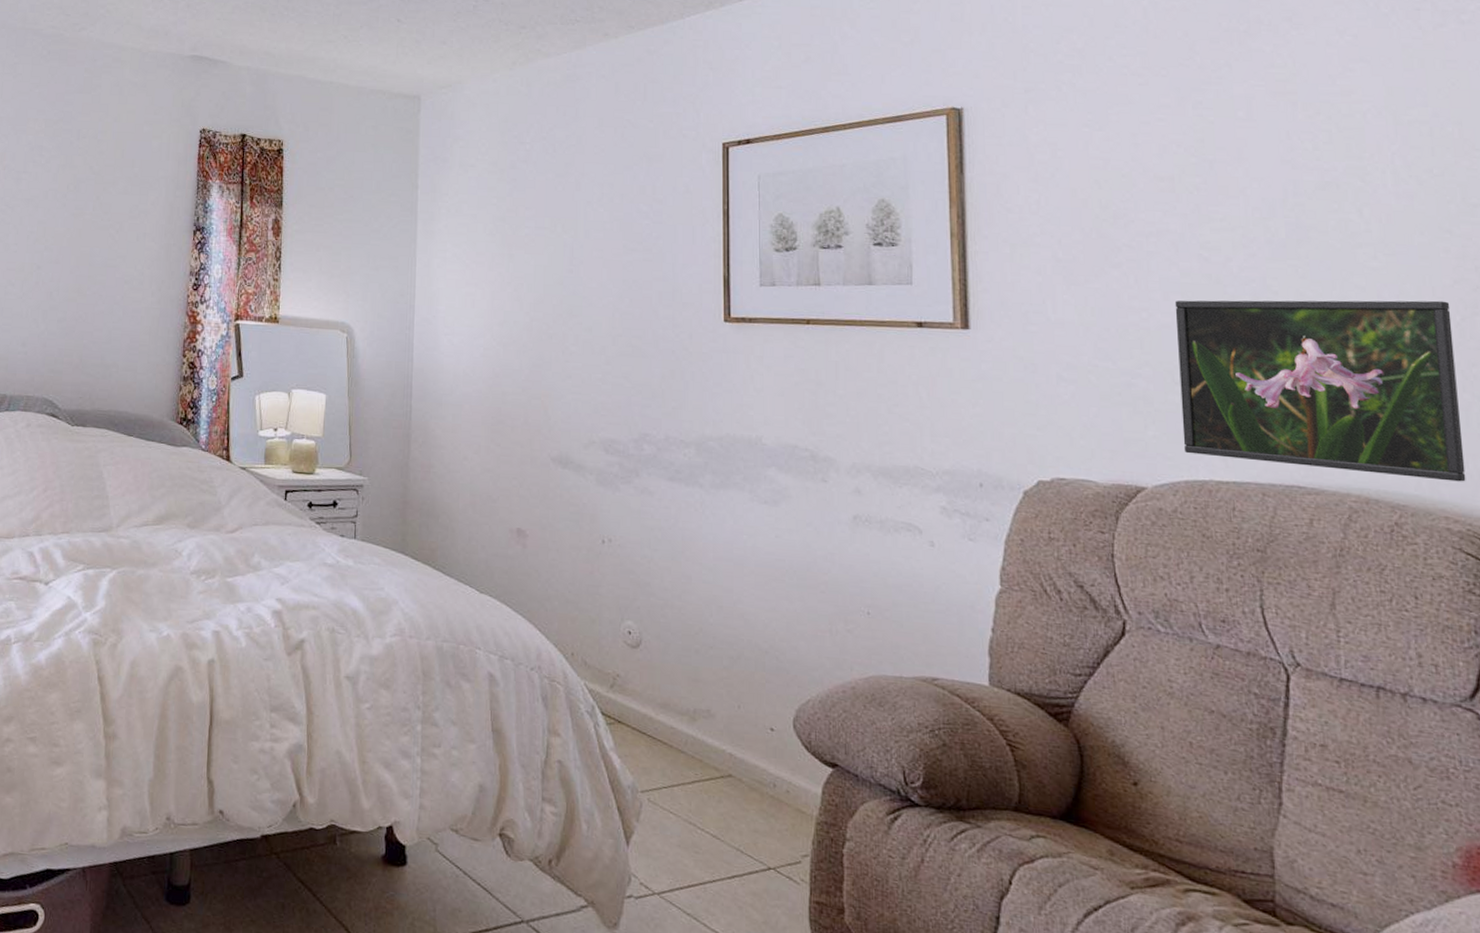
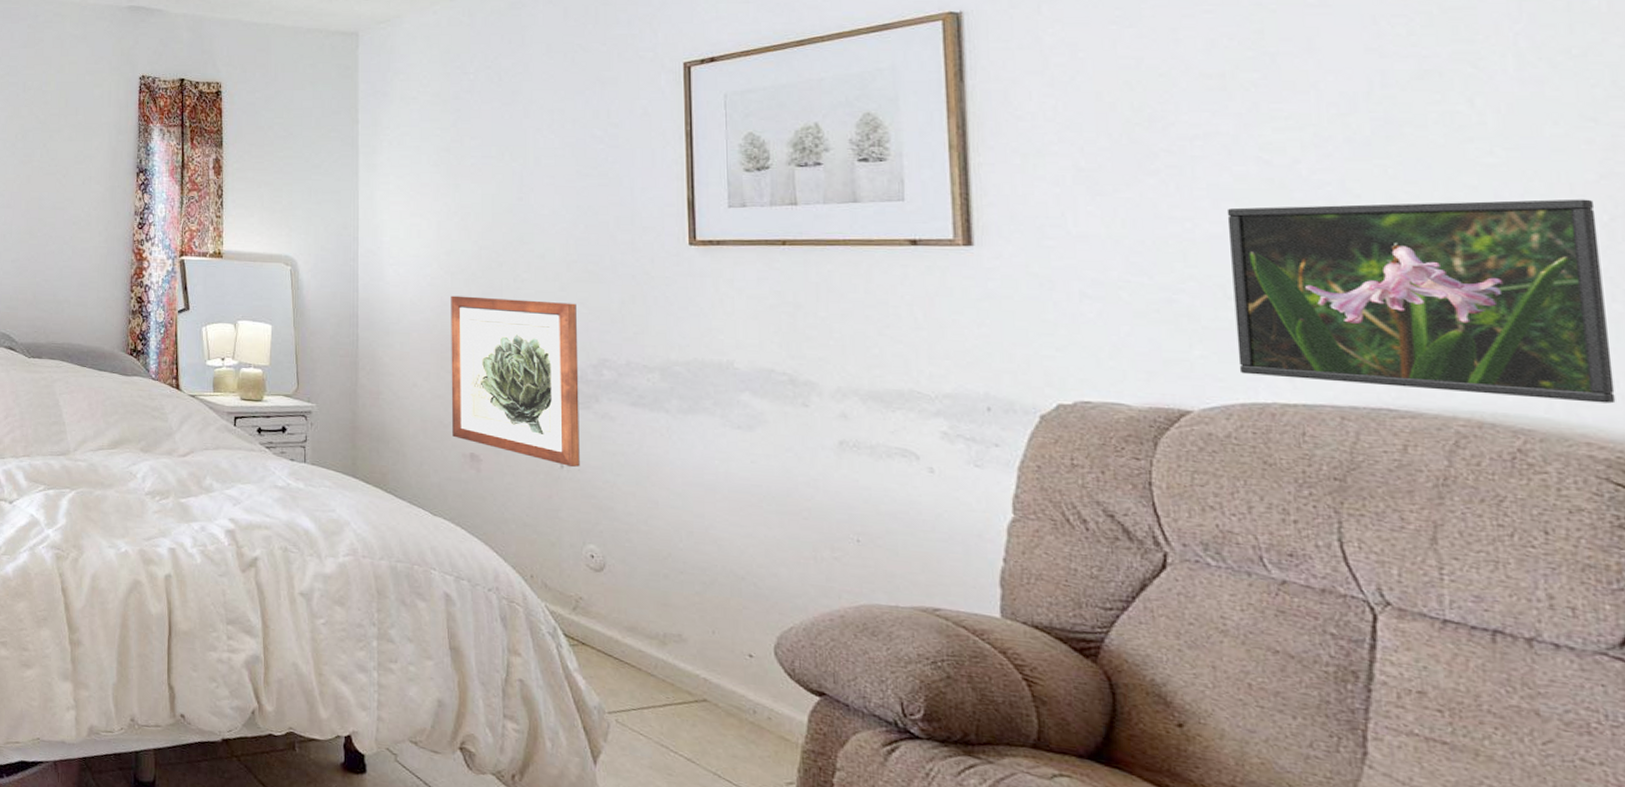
wall art: none [500,367,621,543] -> present [451,295,580,468]

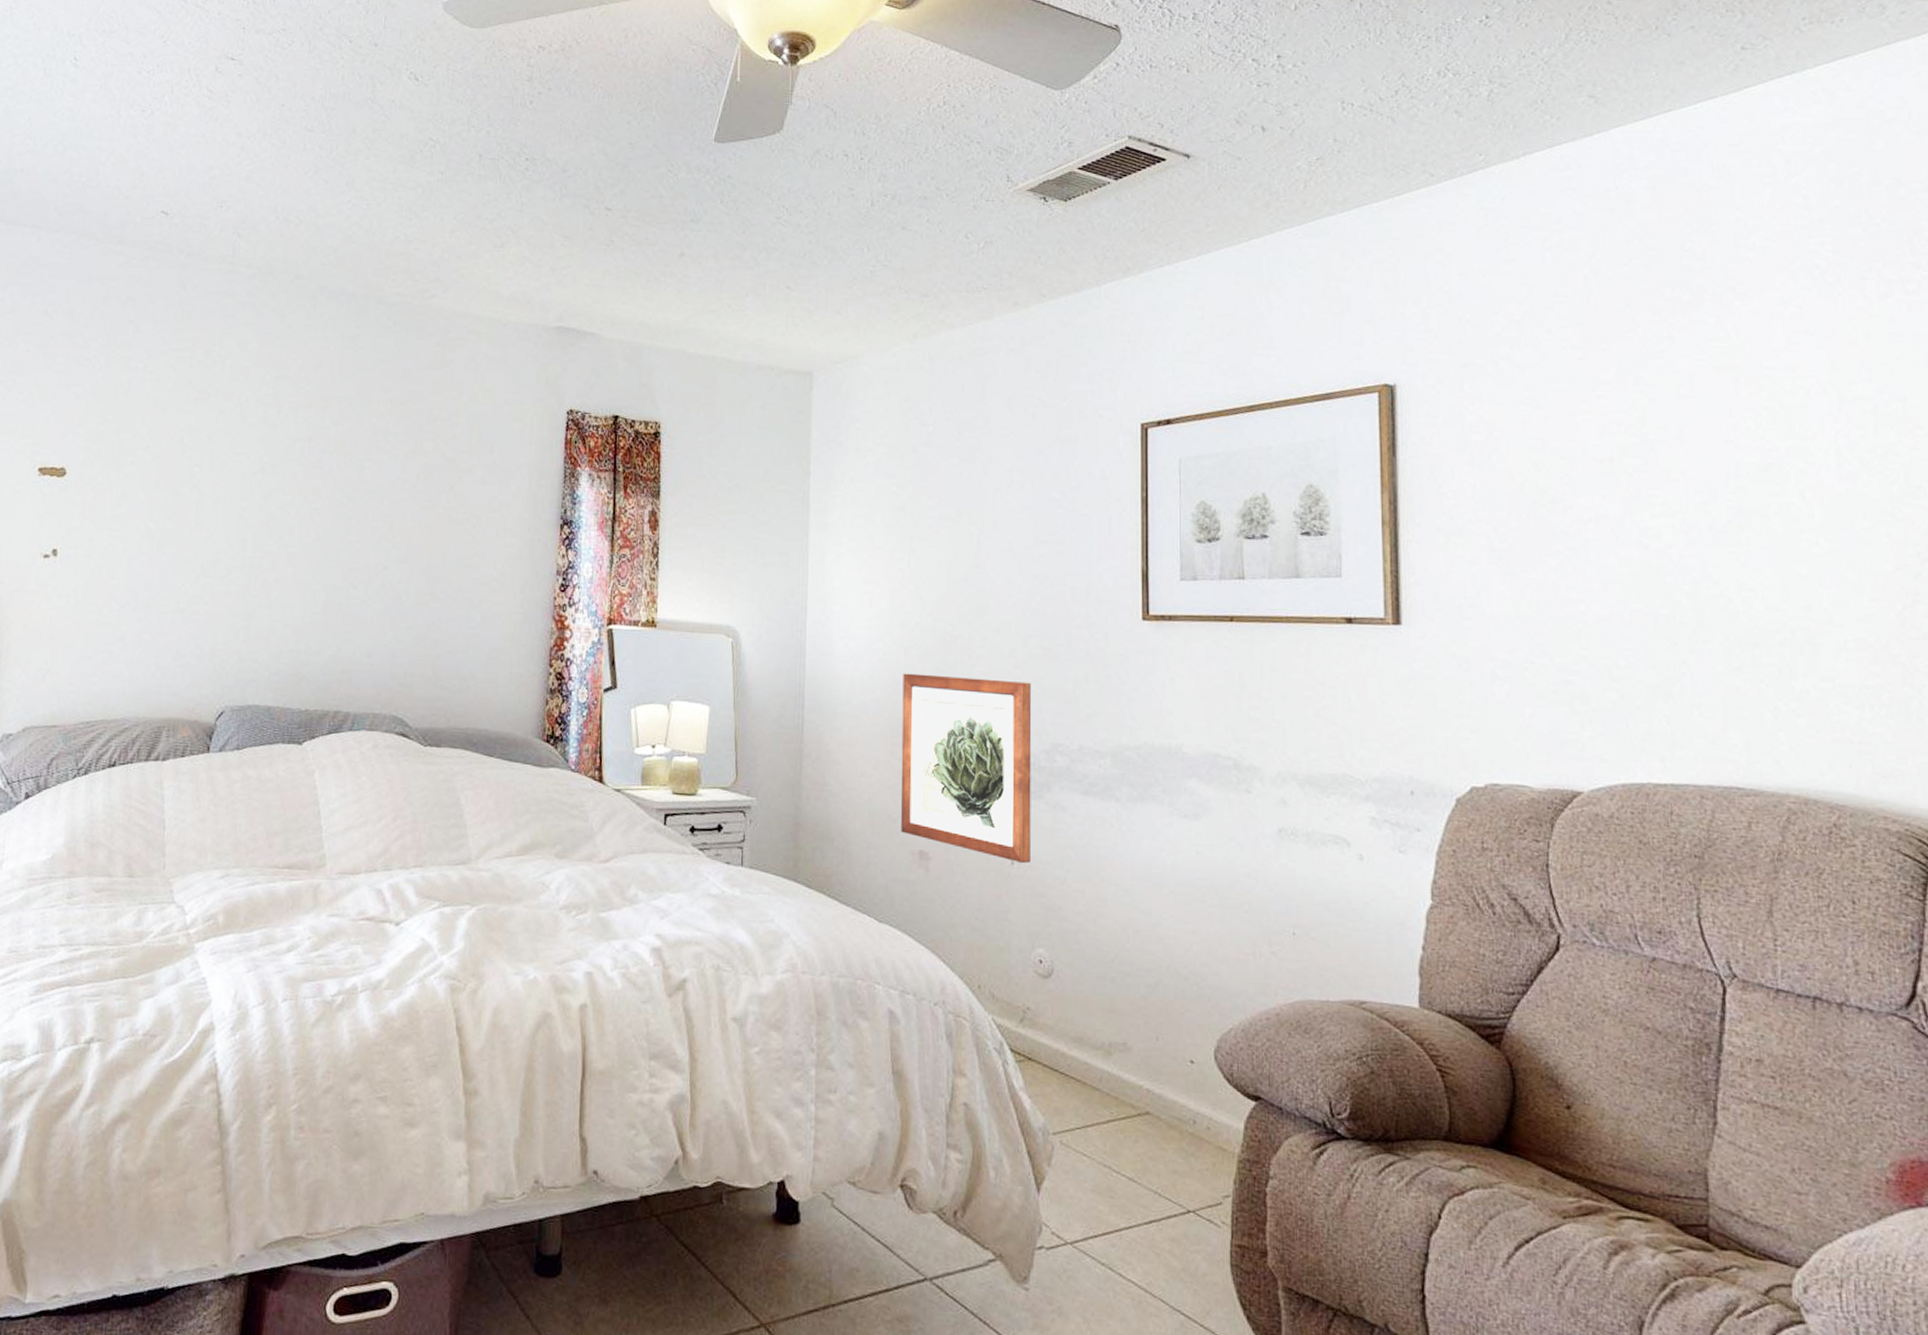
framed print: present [1226,199,1616,404] -> none [1613,588,1905,780]

